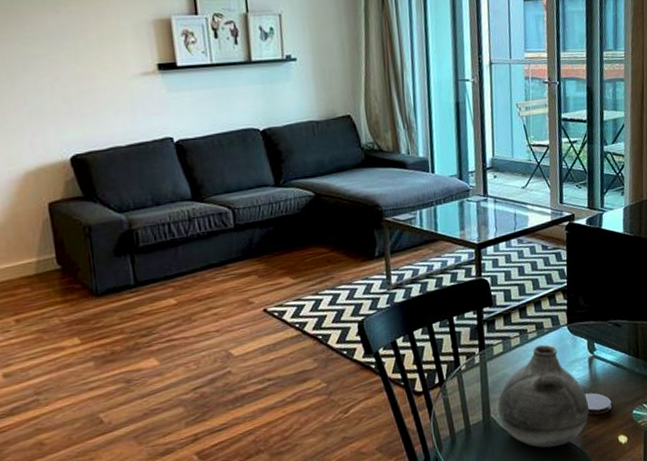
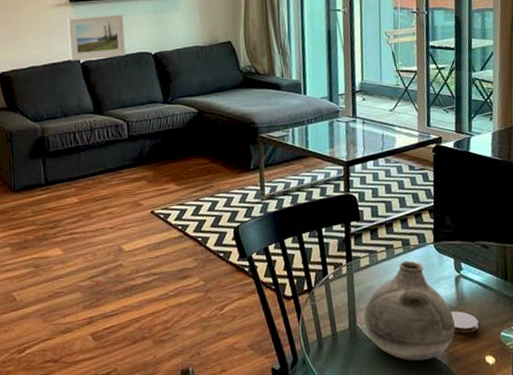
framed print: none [156,85,228,140] -> present [67,14,125,61]

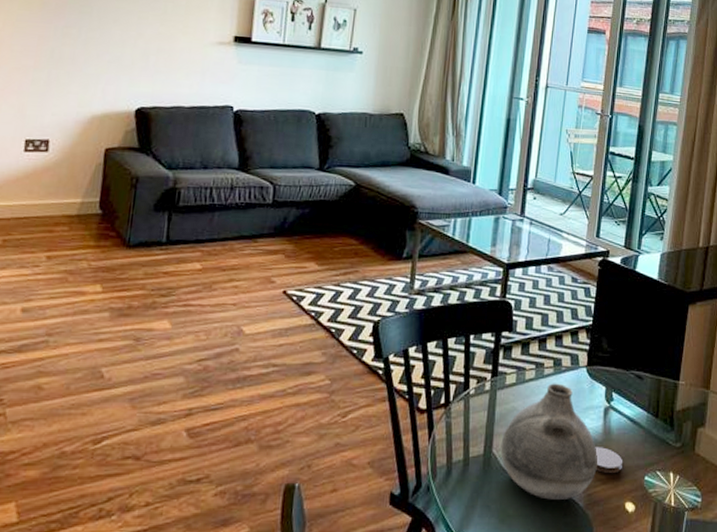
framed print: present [67,14,125,61] -> none [222,60,291,111]

